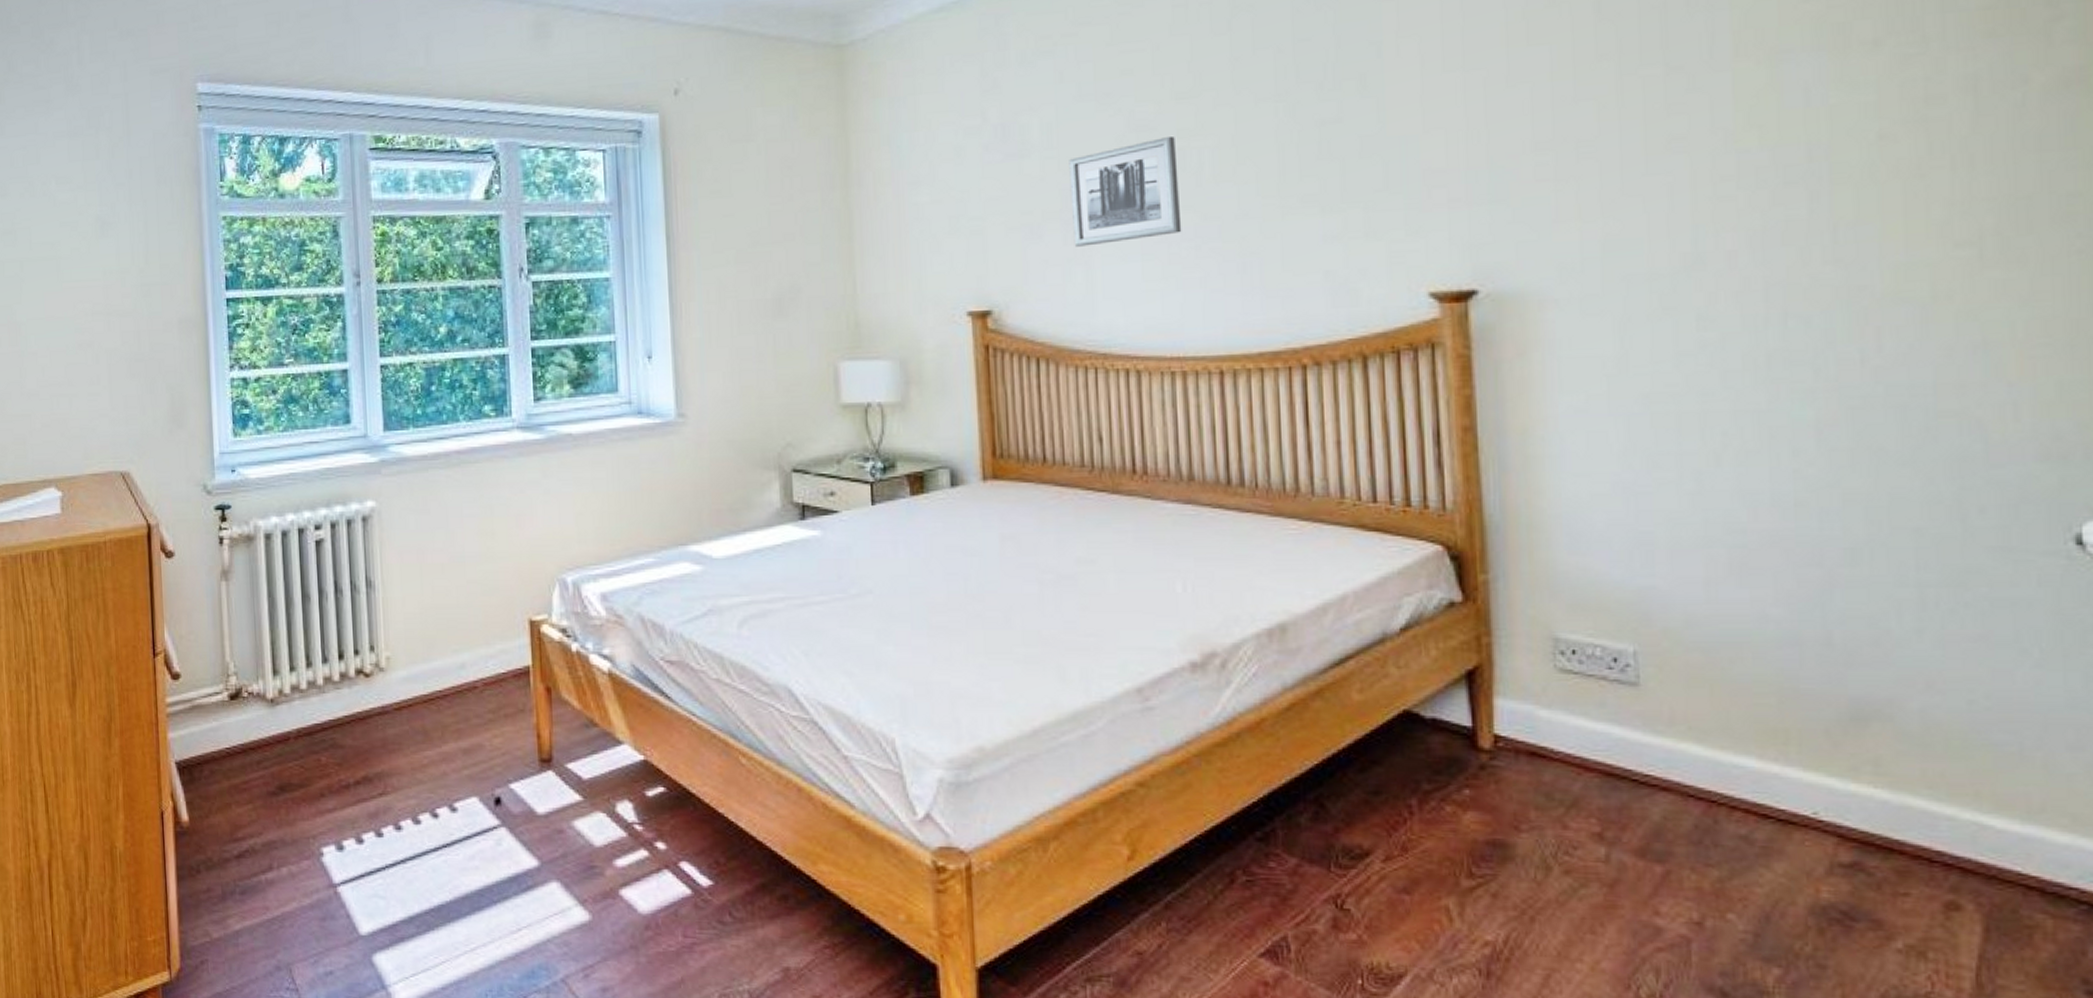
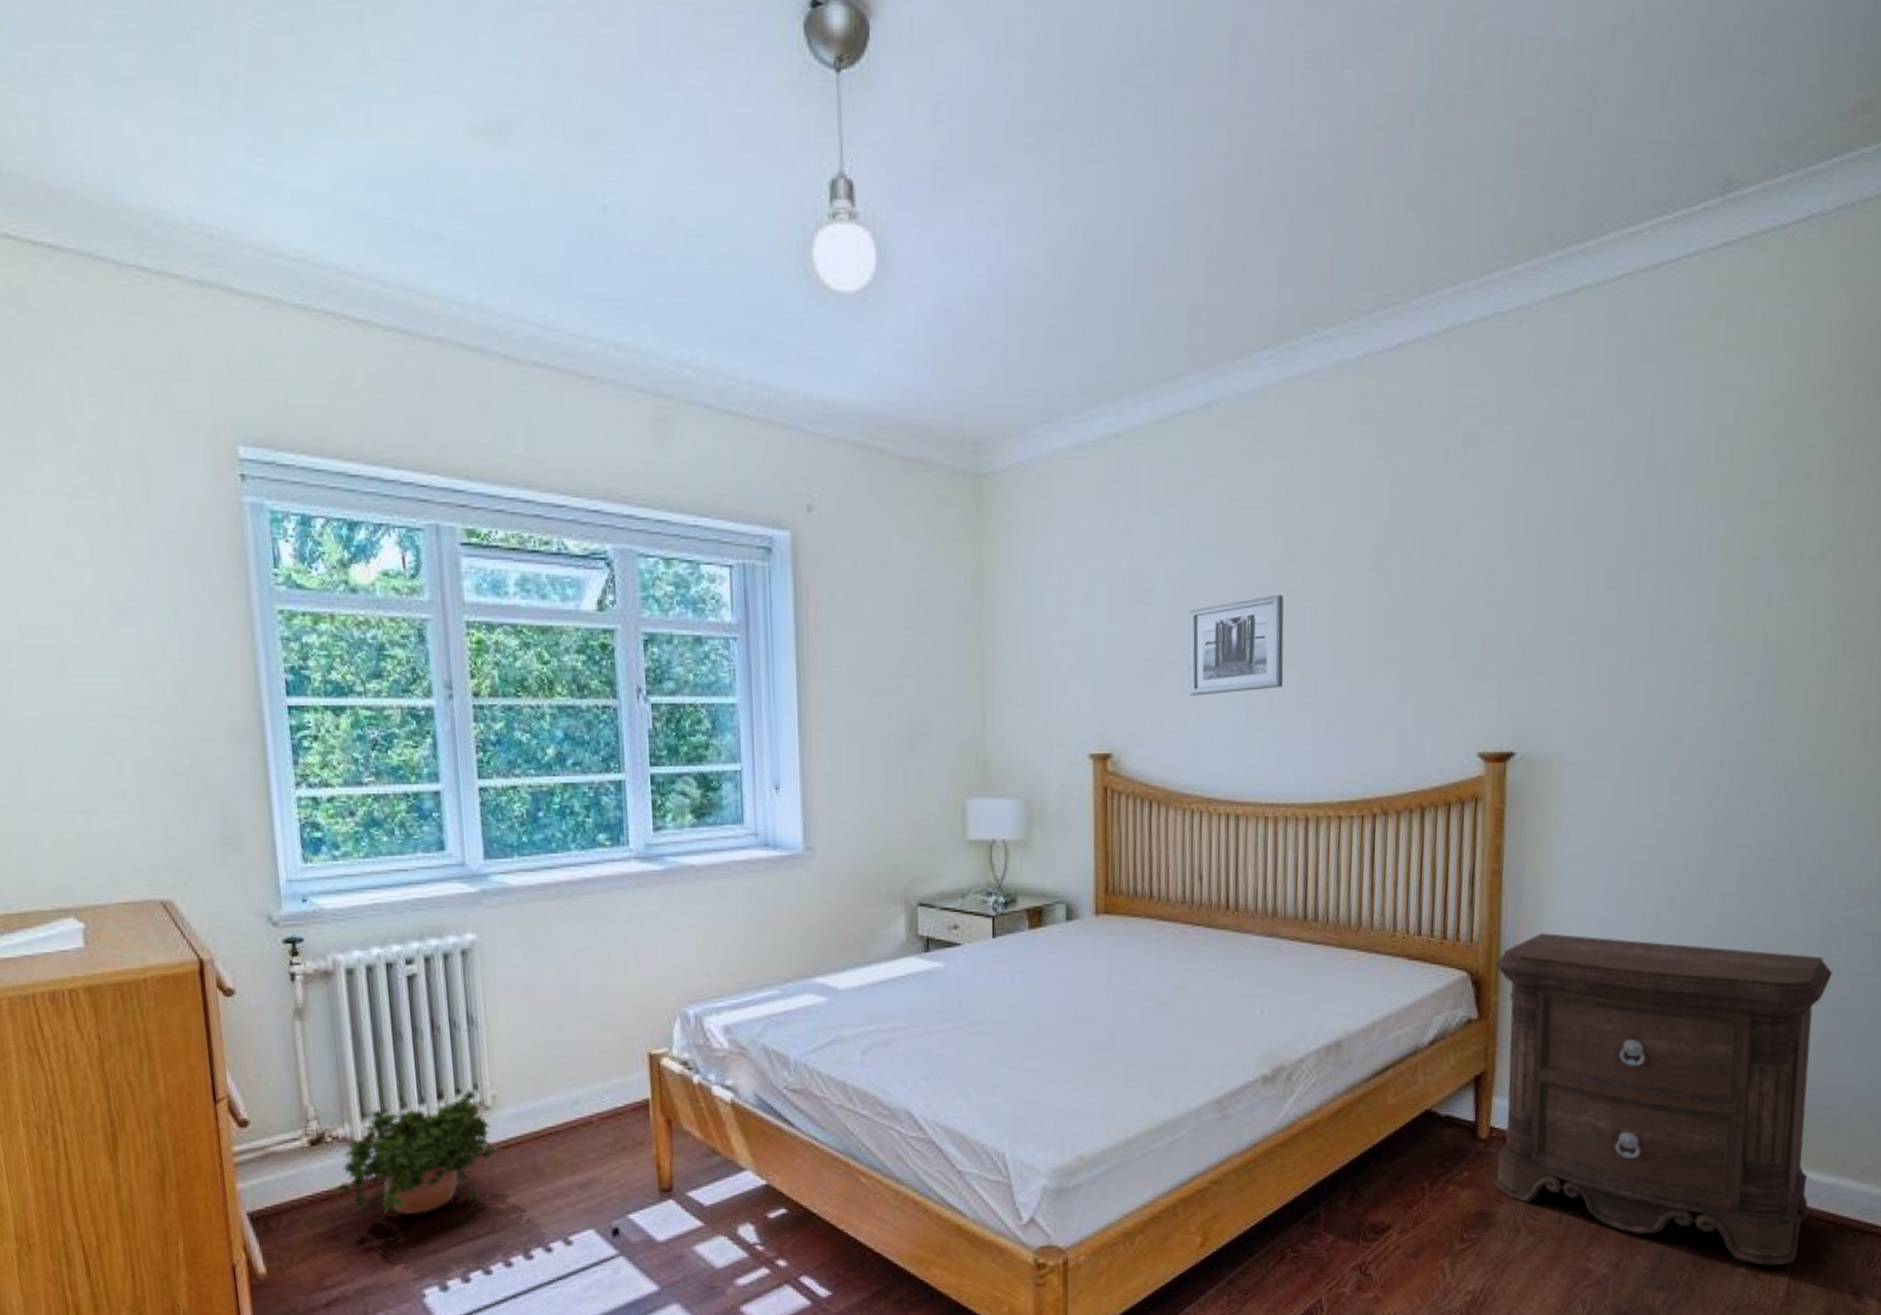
potted plant: none [249,650,389,772] -> present [335,1088,497,1215]
nightstand: none [1478,499,1996,944] -> present [1493,933,1833,1266]

